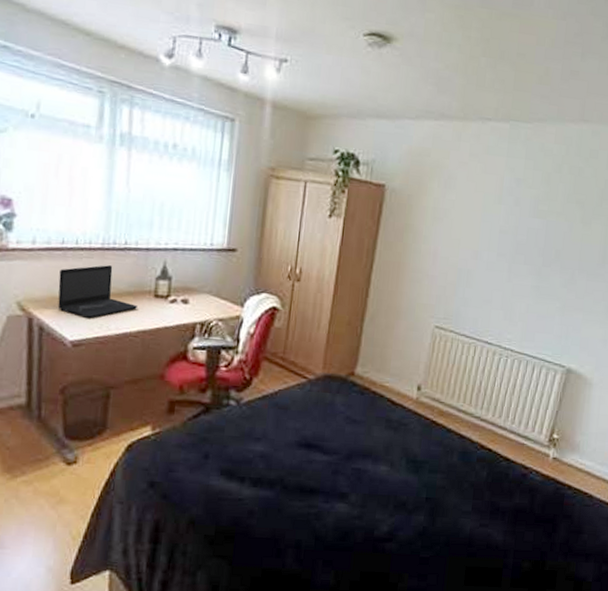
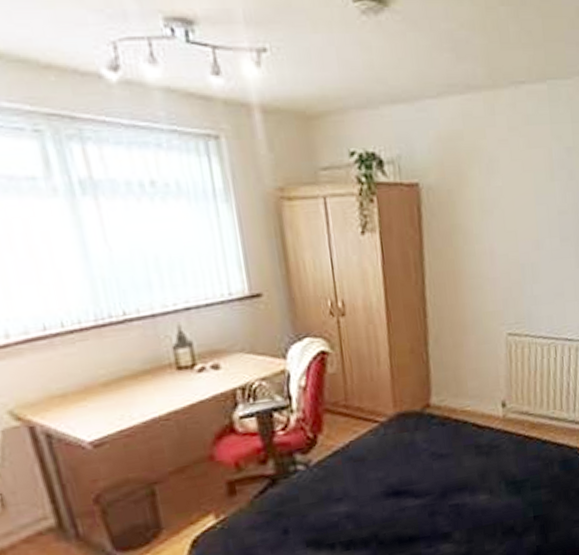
laptop: present [58,265,137,318] -> none [51,344,160,412]

